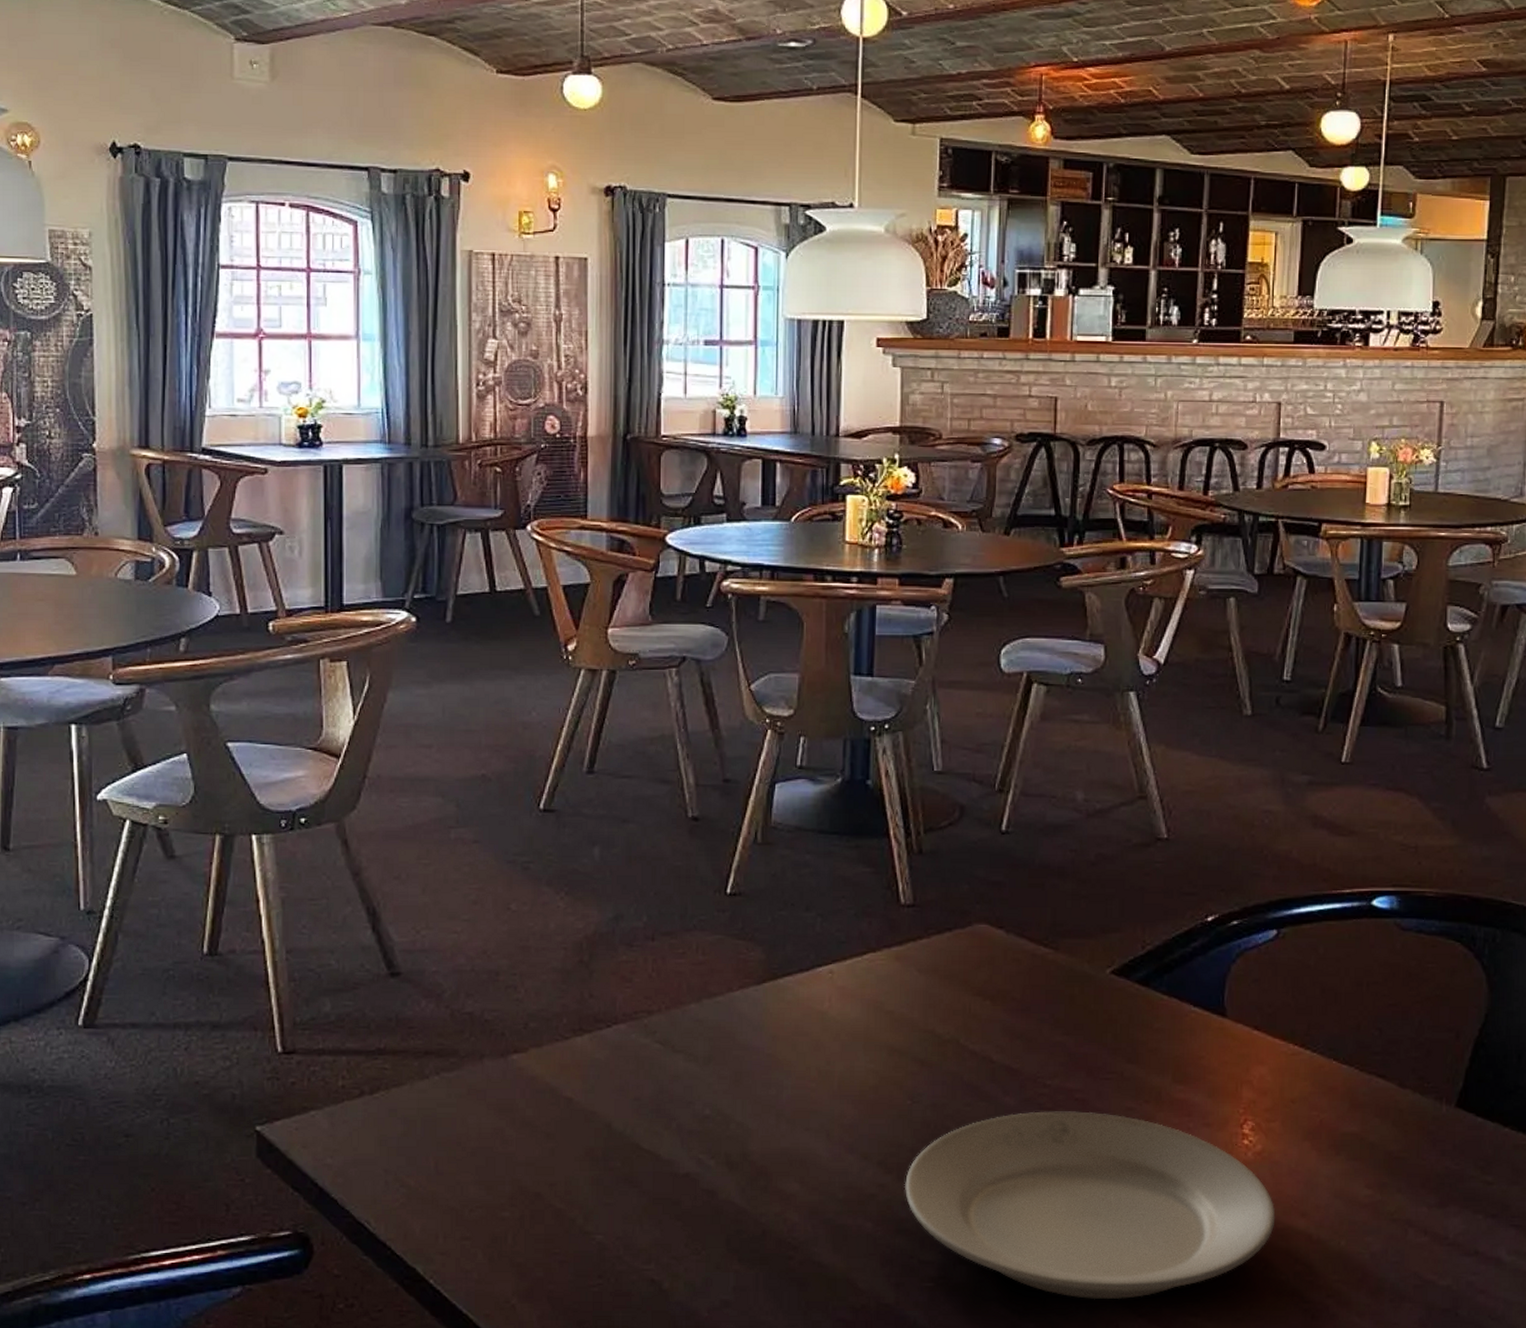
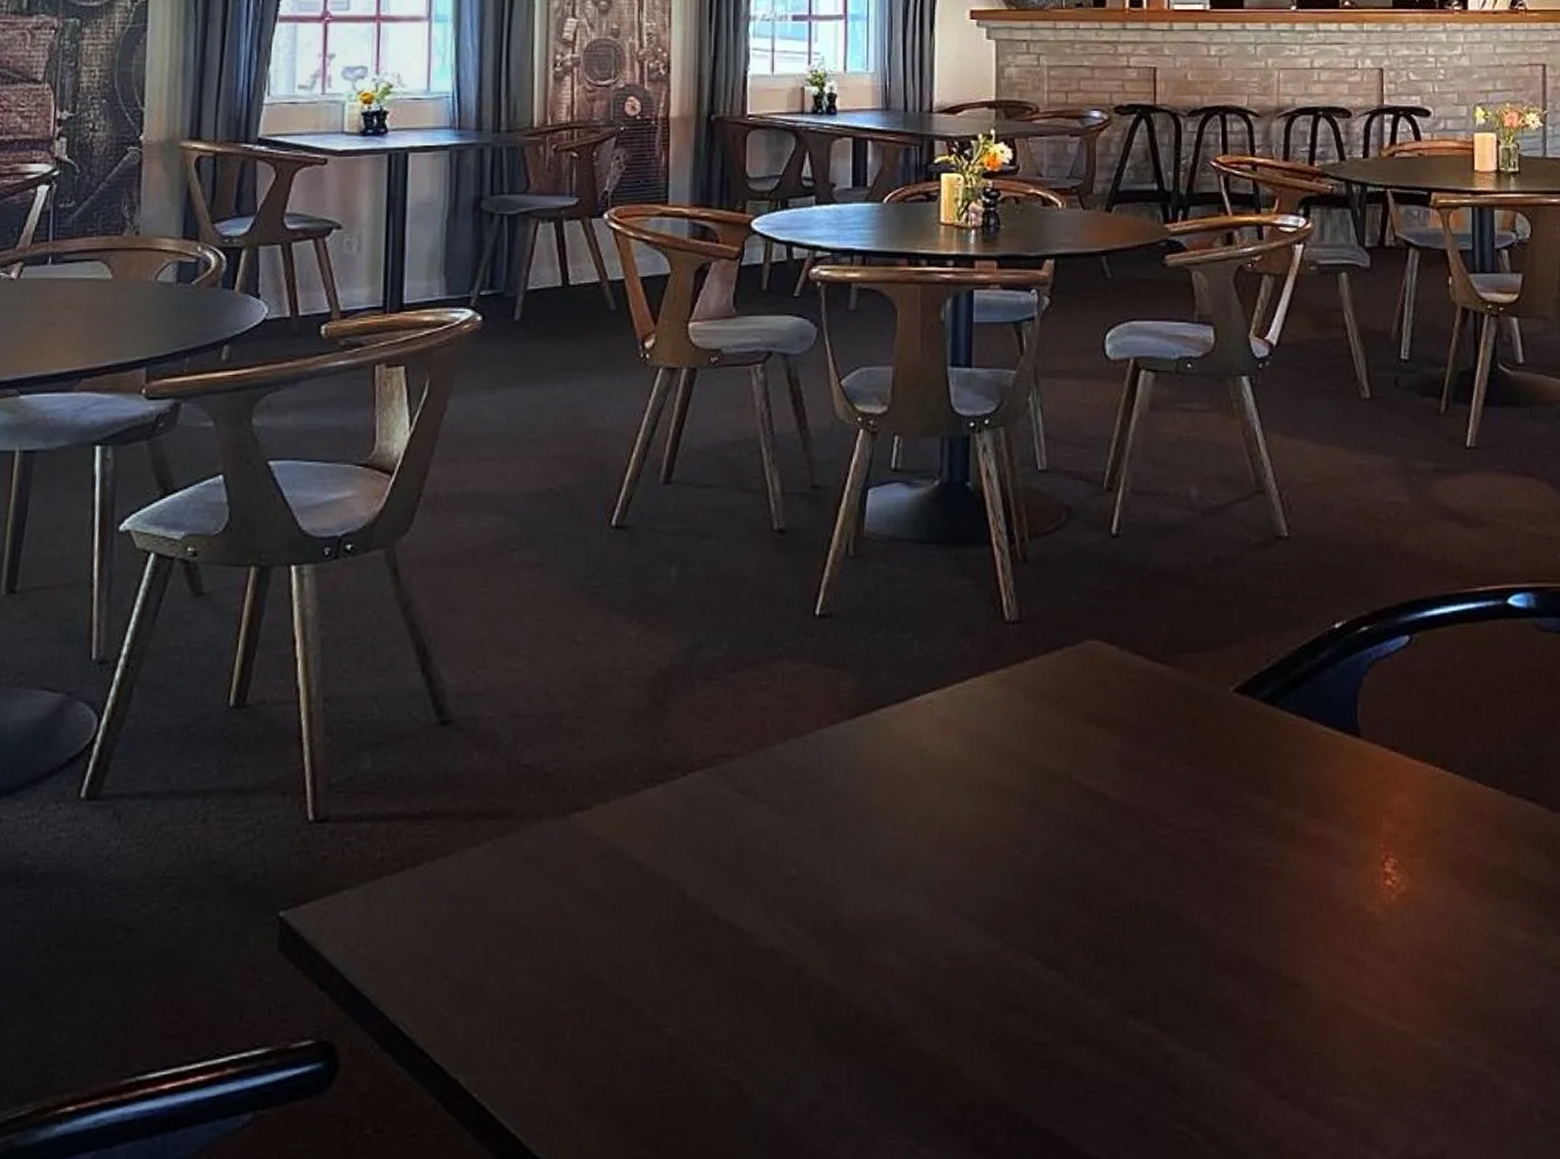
plate: present [904,1111,1276,1300] -> none [1014,853,1426,1081]

